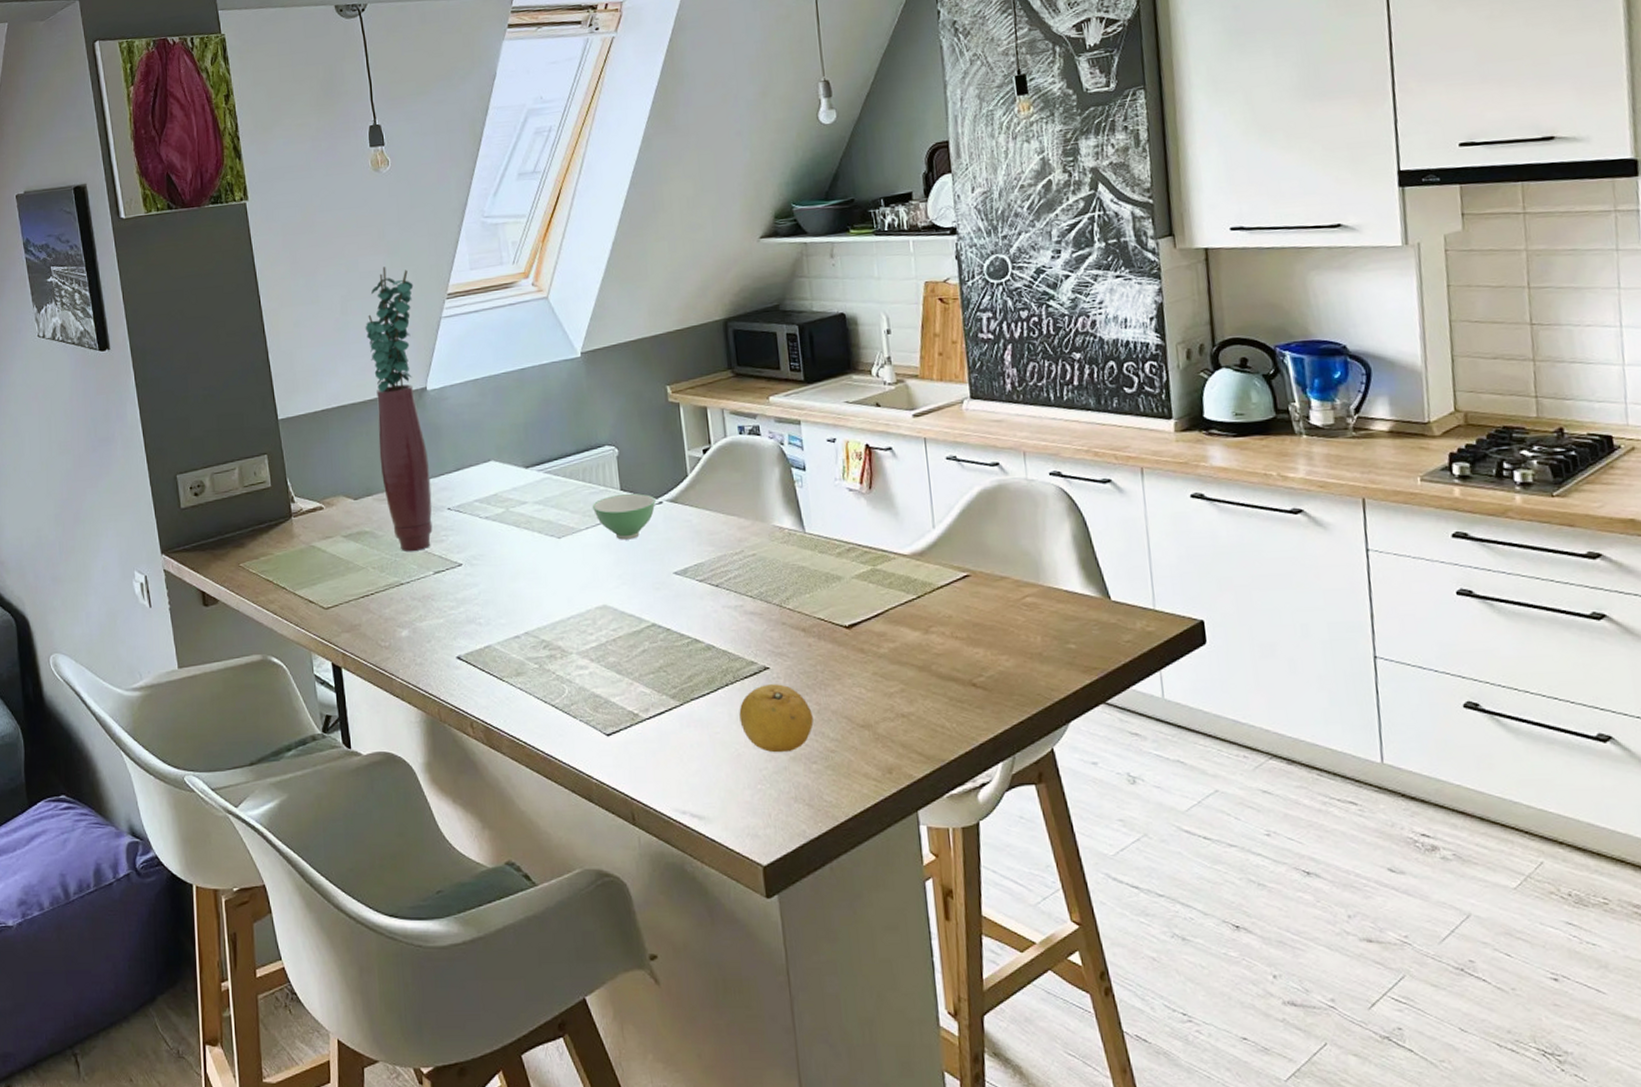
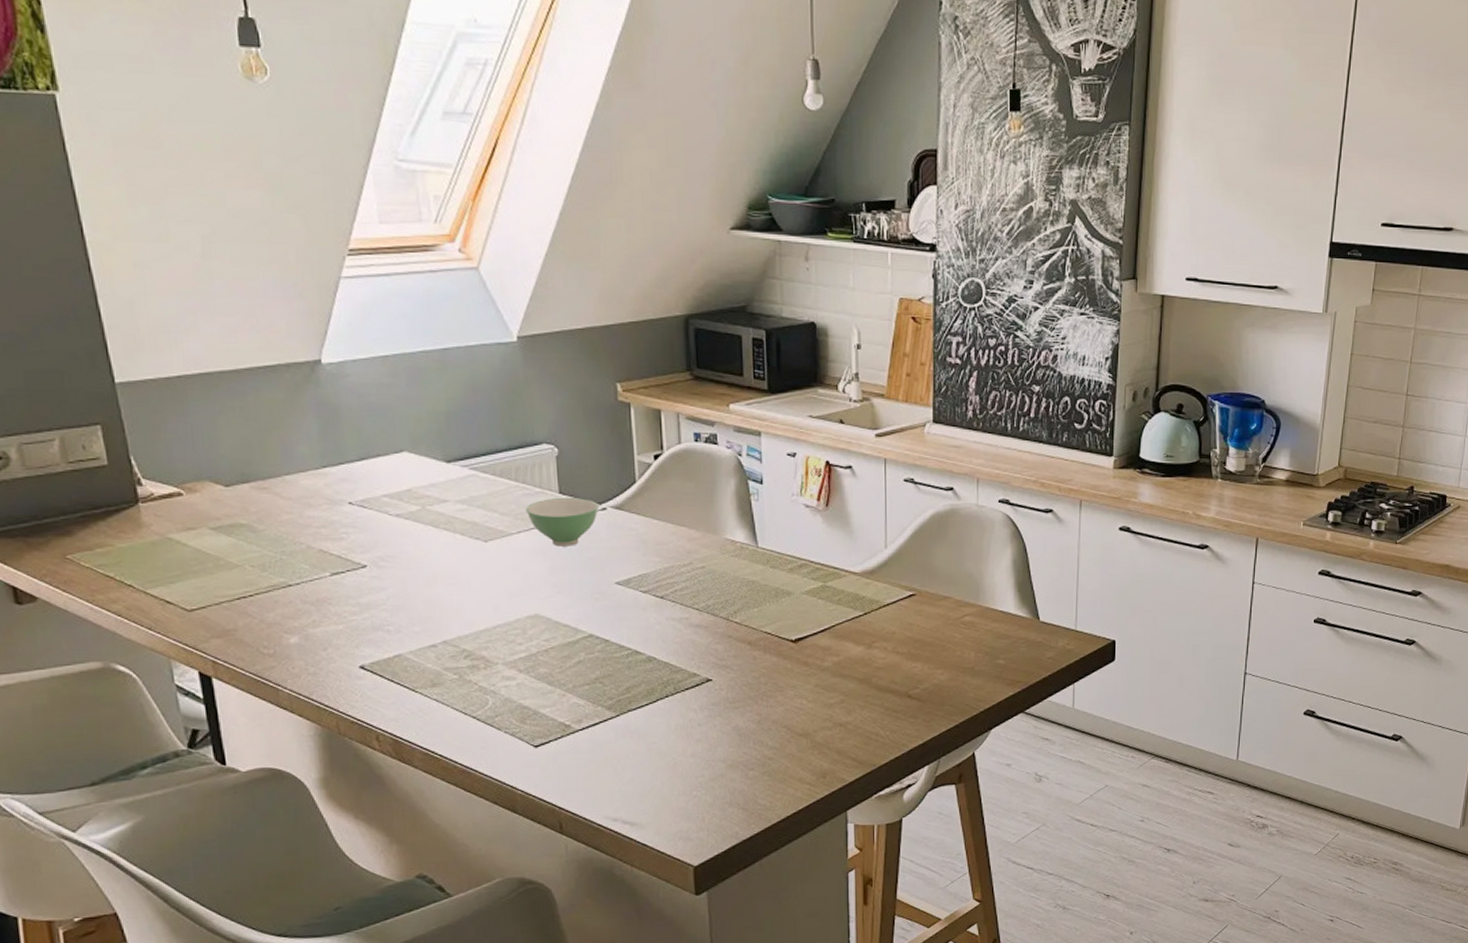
vase: present [365,266,433,551] -> none [236,205,329,549]
fruit: present [739,684,814,753] -> none [678,695,753,761]

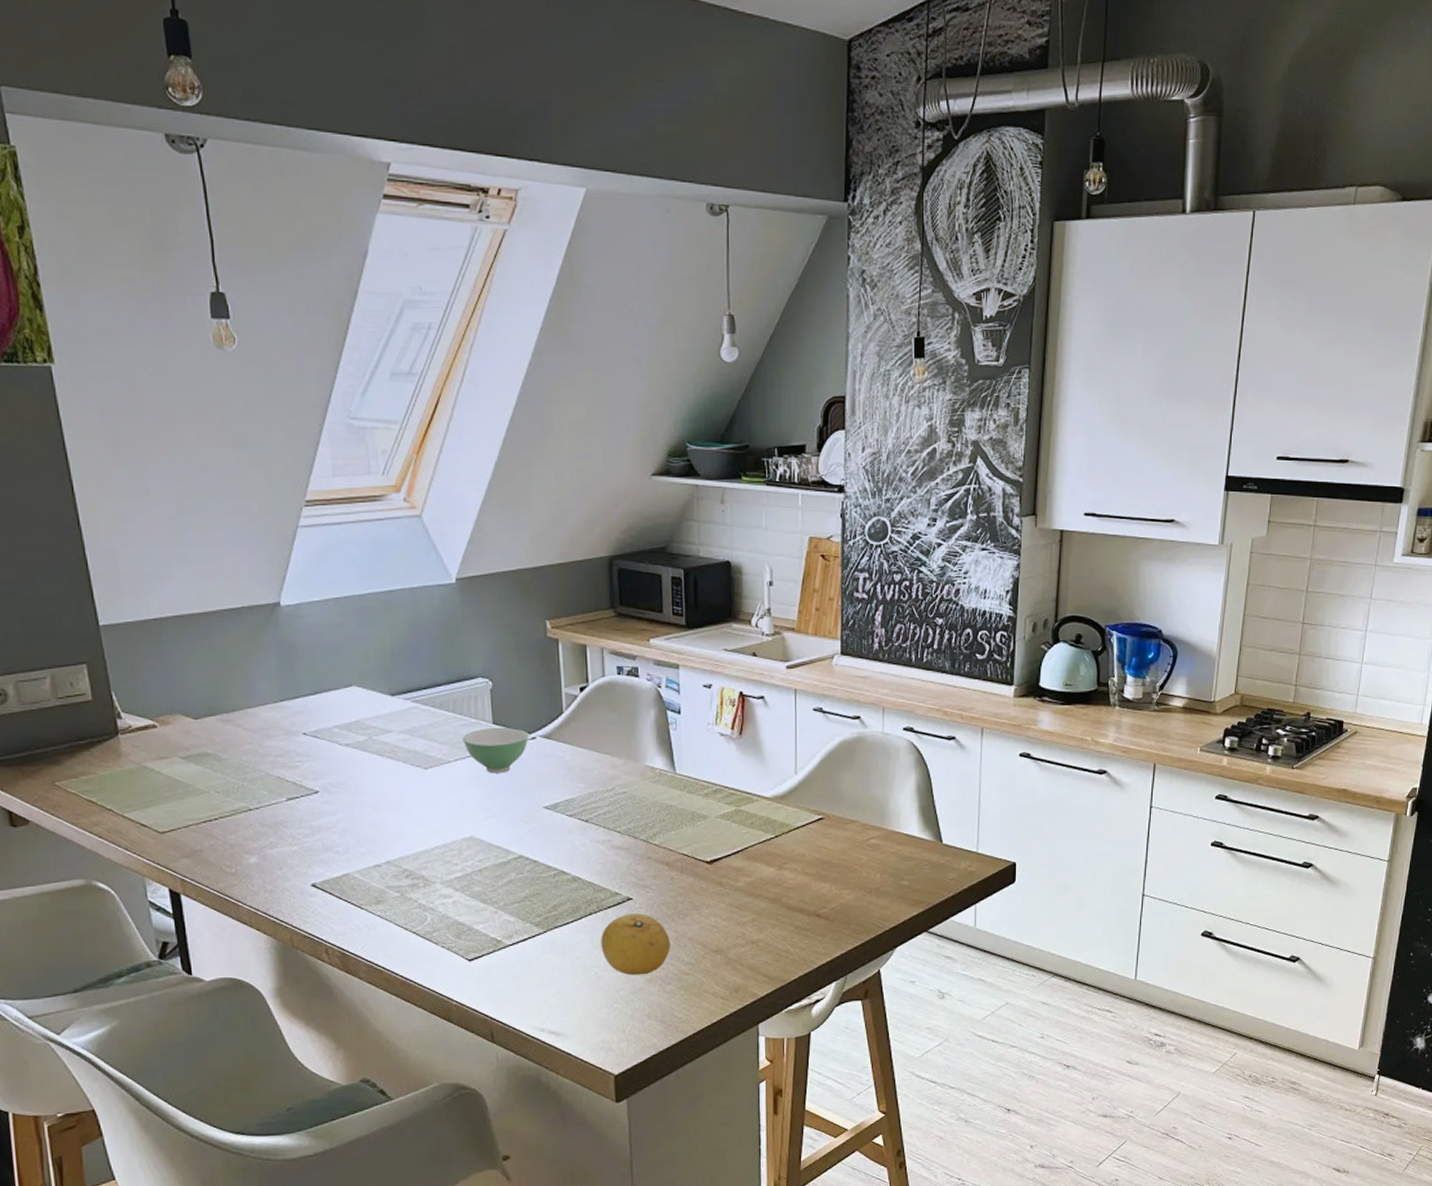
fruit: none [678,695,753,761] -> present [601,913,670,976]

